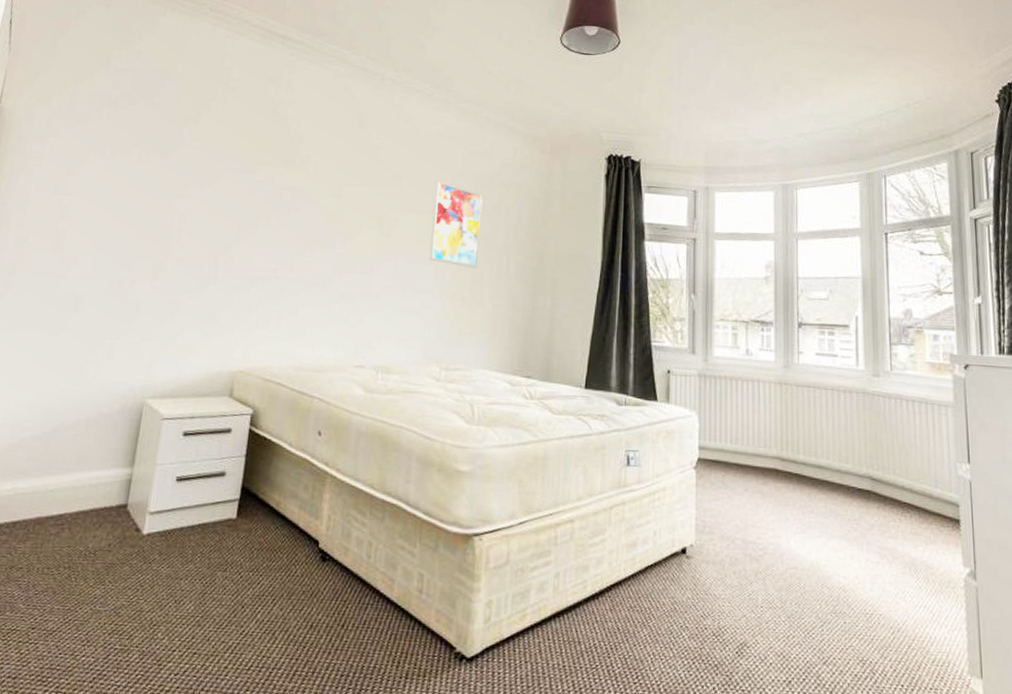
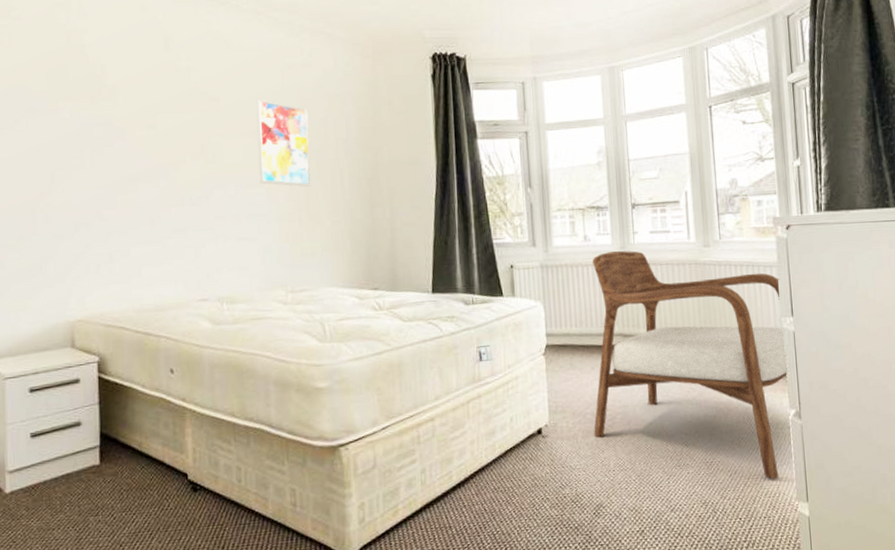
armchair: none [743,368,963,645] -> present [592,250,789,479]

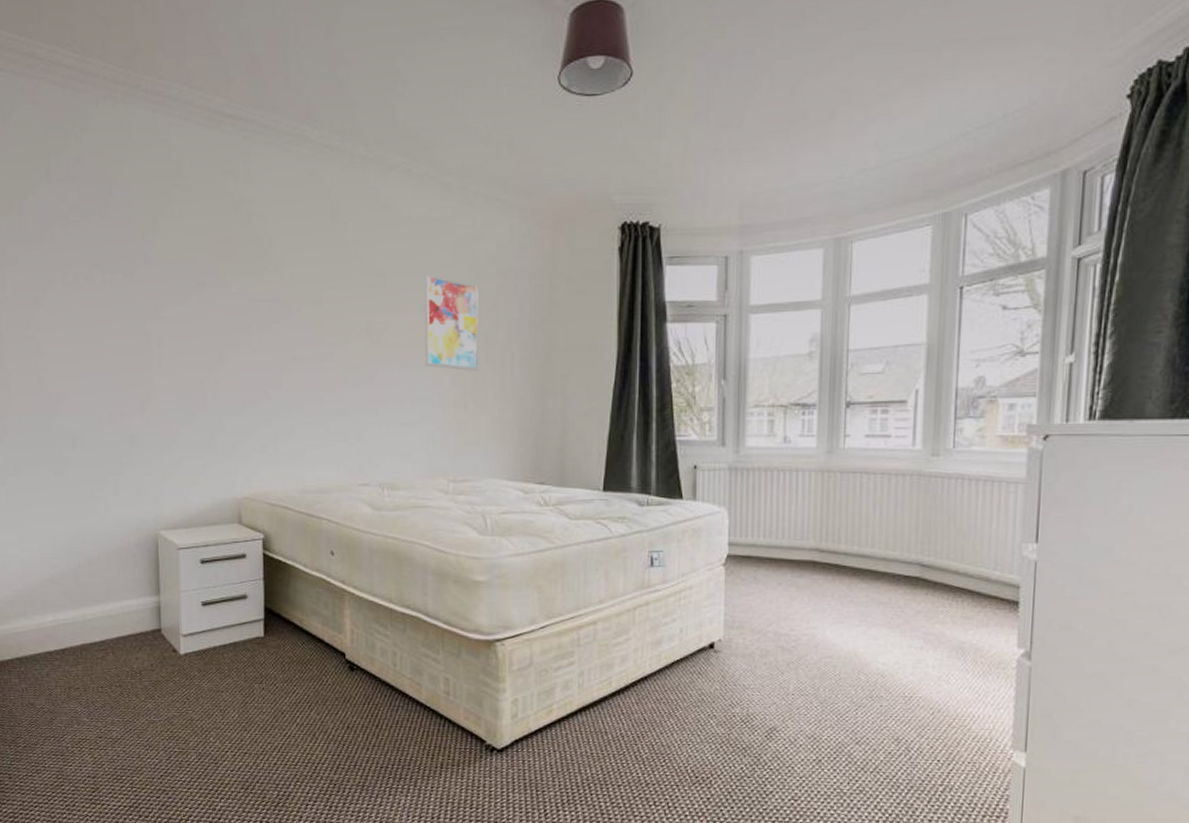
armchair: present [592,250,789,479] -> none [774,455,1025,722]

